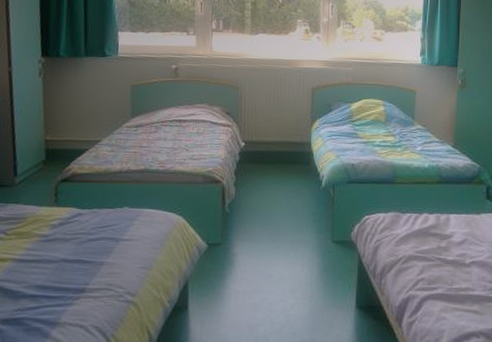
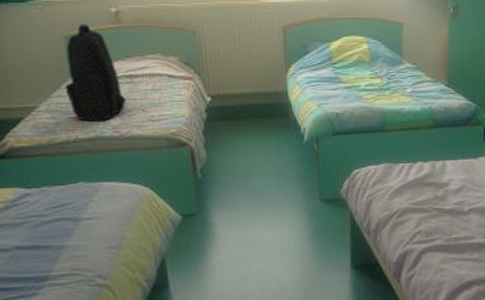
backpack: none [125,76,174,157] -> present [64,23,127,122]

